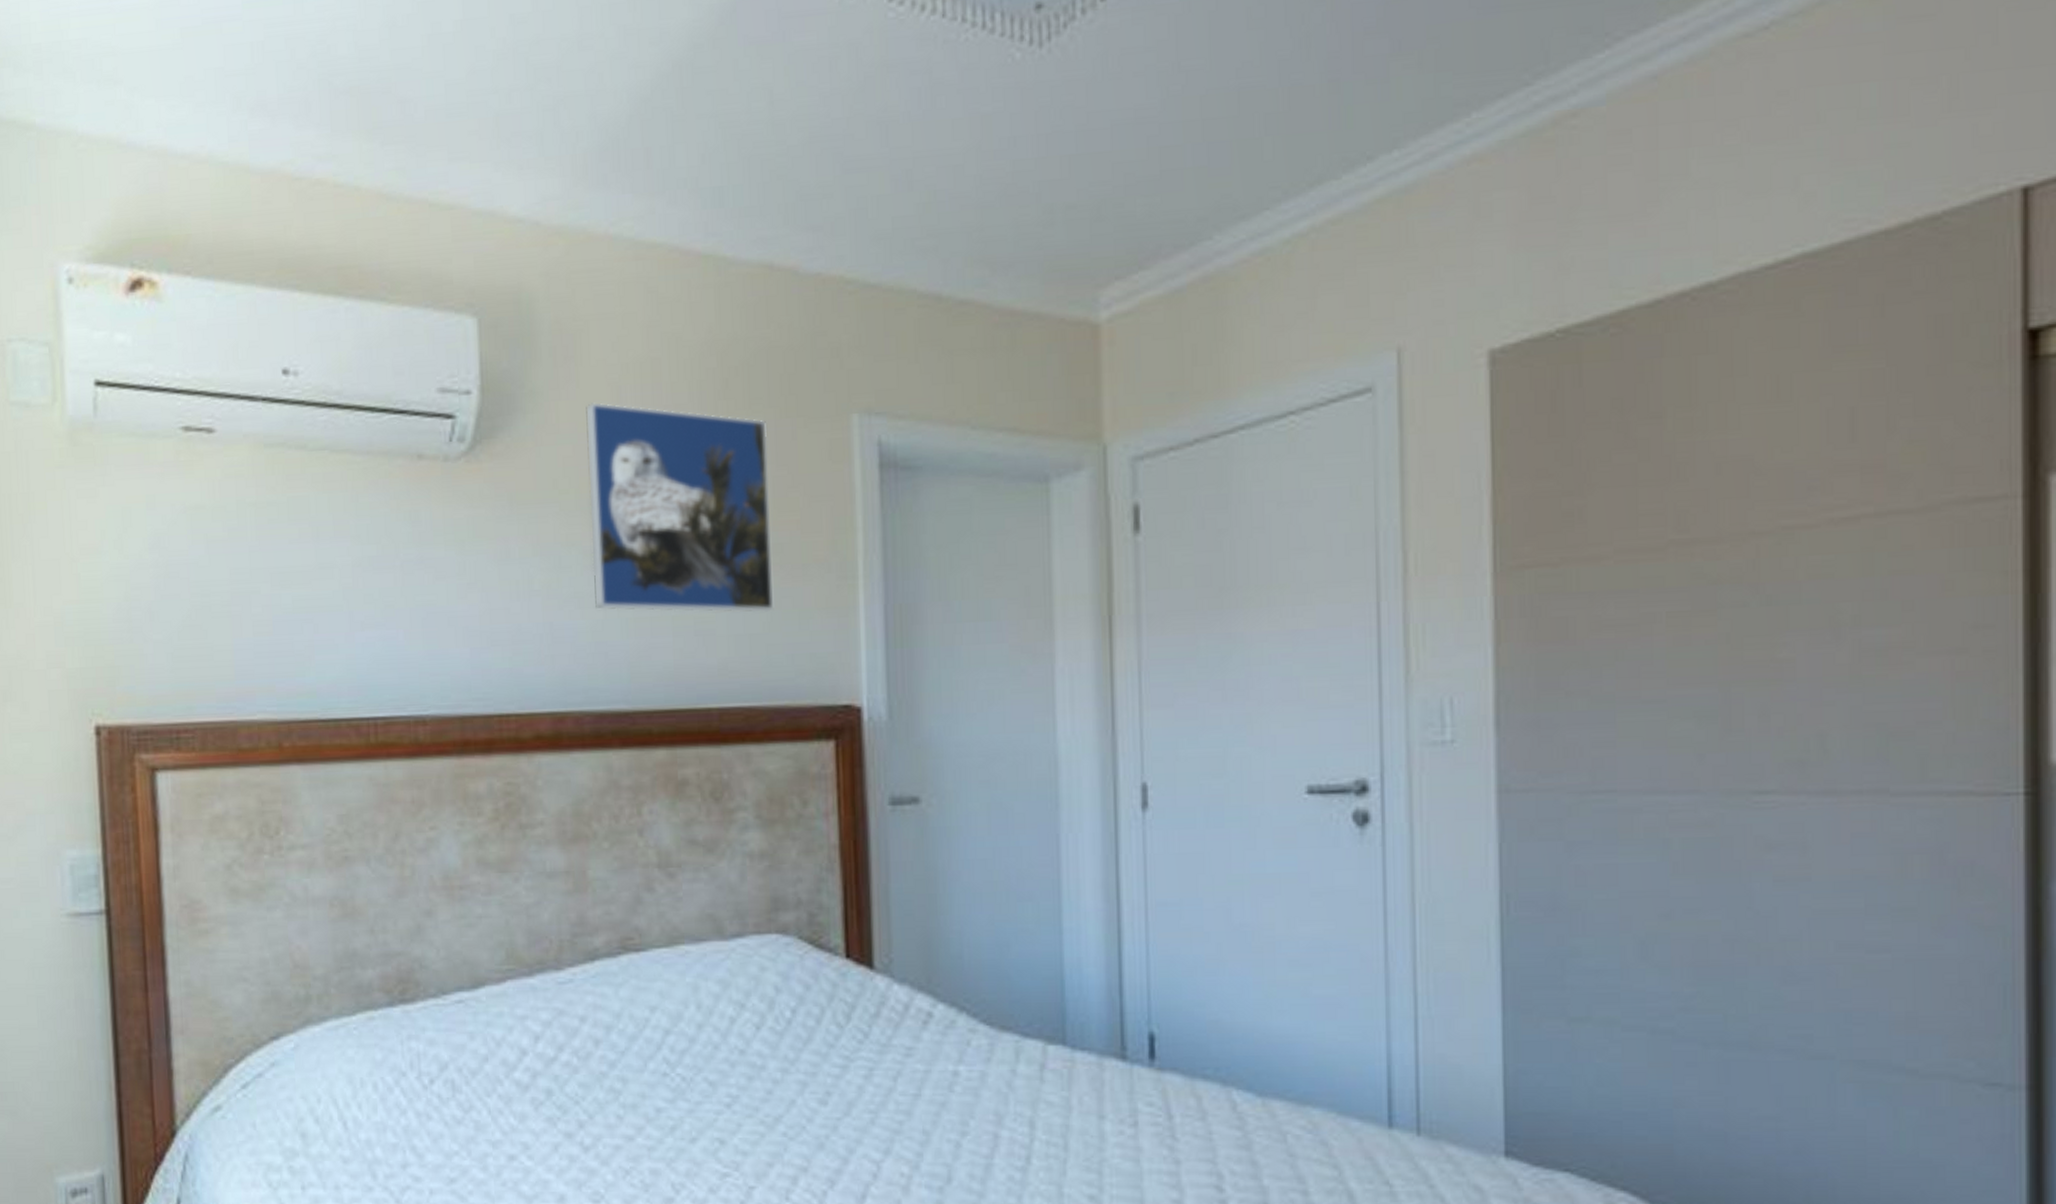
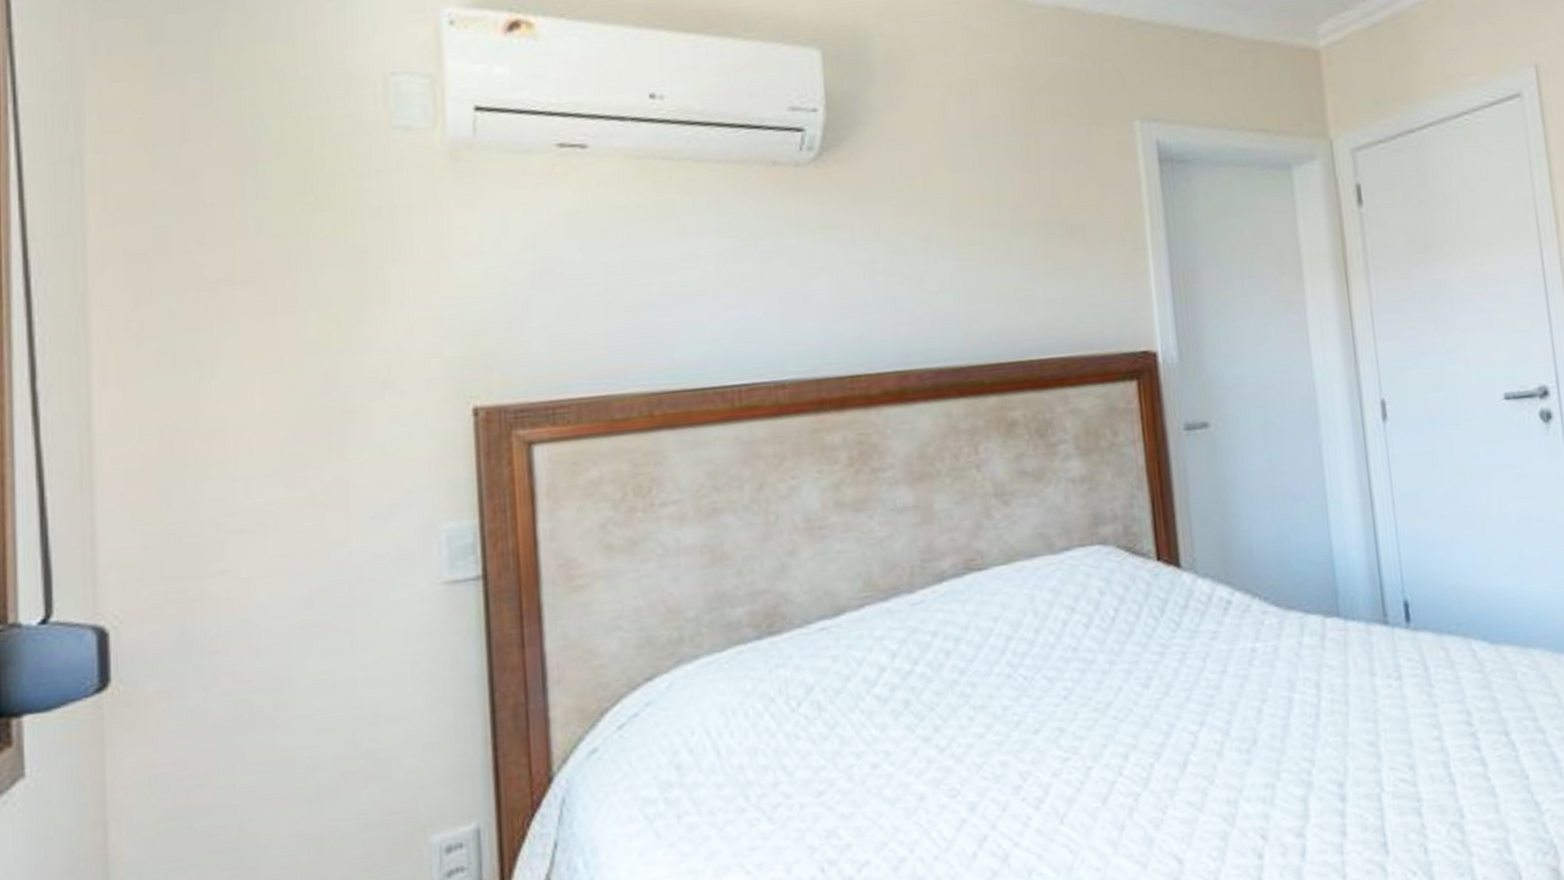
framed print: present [586,402,774,613] -> none [916,116,1081,284]

